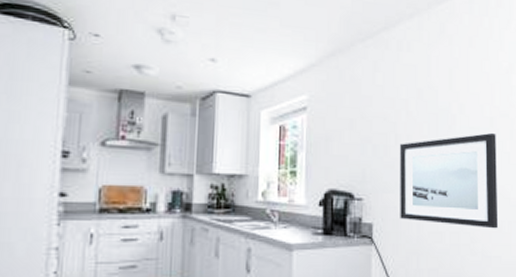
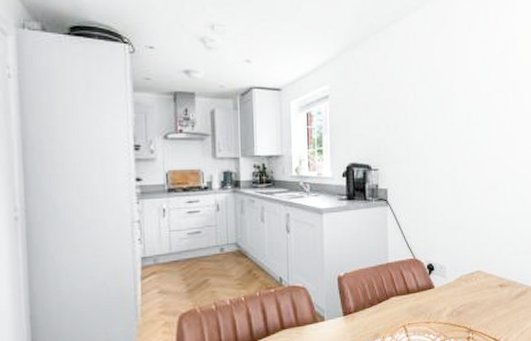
wall art: present [400,132,498,229] -> none [409,106,493,188]

